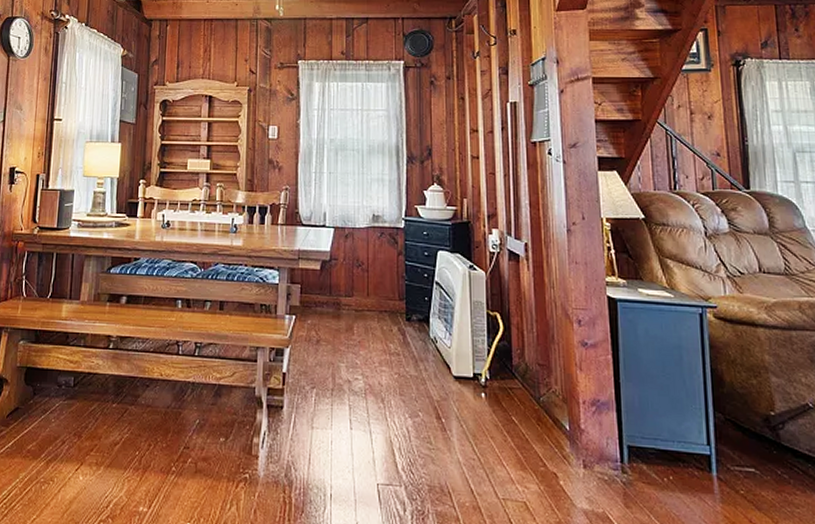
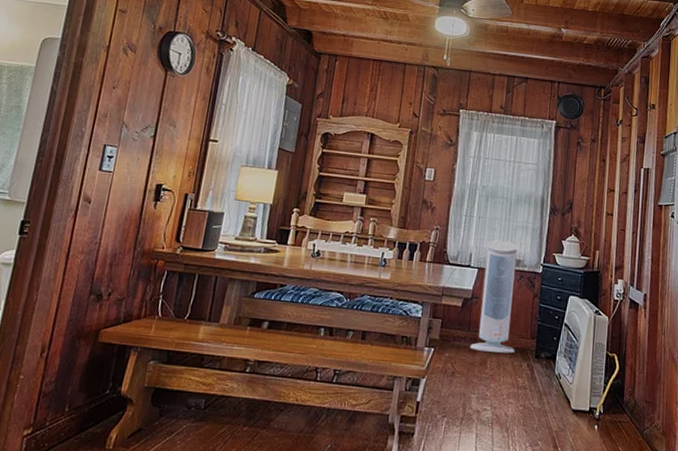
air purifier: none [333,196,383,317] -> present [470,240,518,354]

